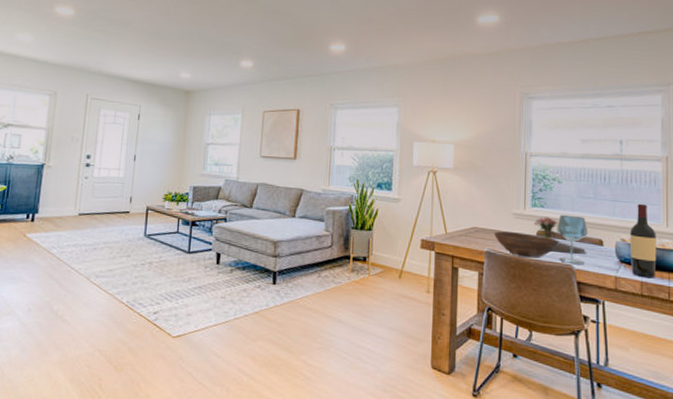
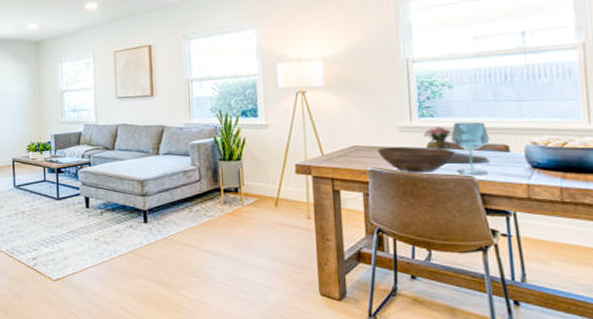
wine bottle: present [629,203,657,279] -> none [541,100,579,183]

